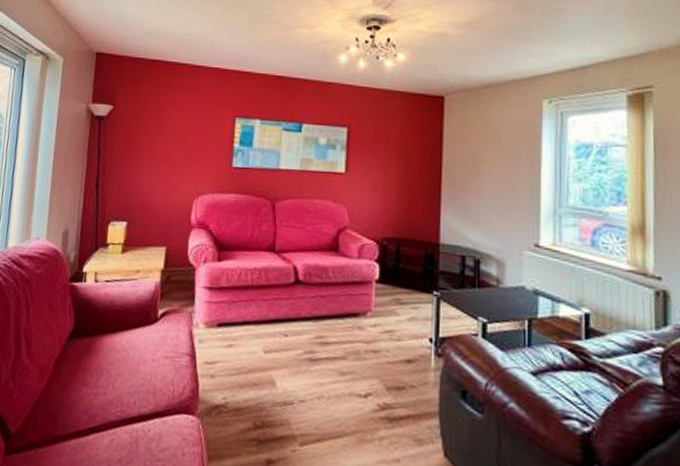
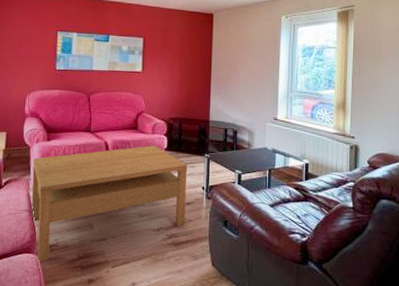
coffee table: none [194,274,408,429] -> present [31,145,188,263]

